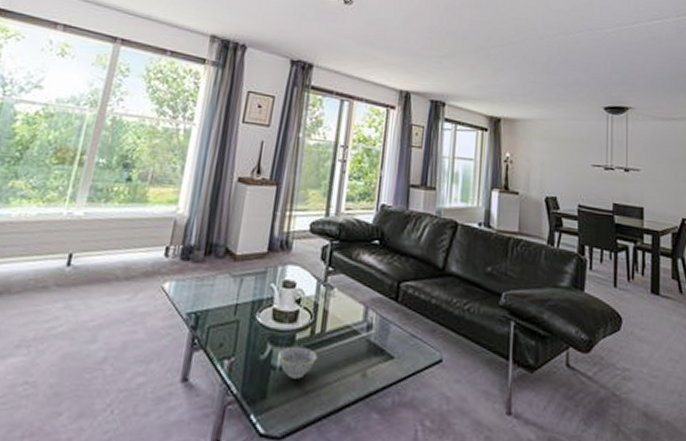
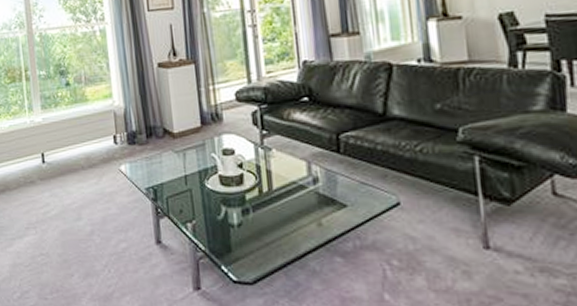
bowl: present [278,346,318,379] -> none [233,205,271,233]

